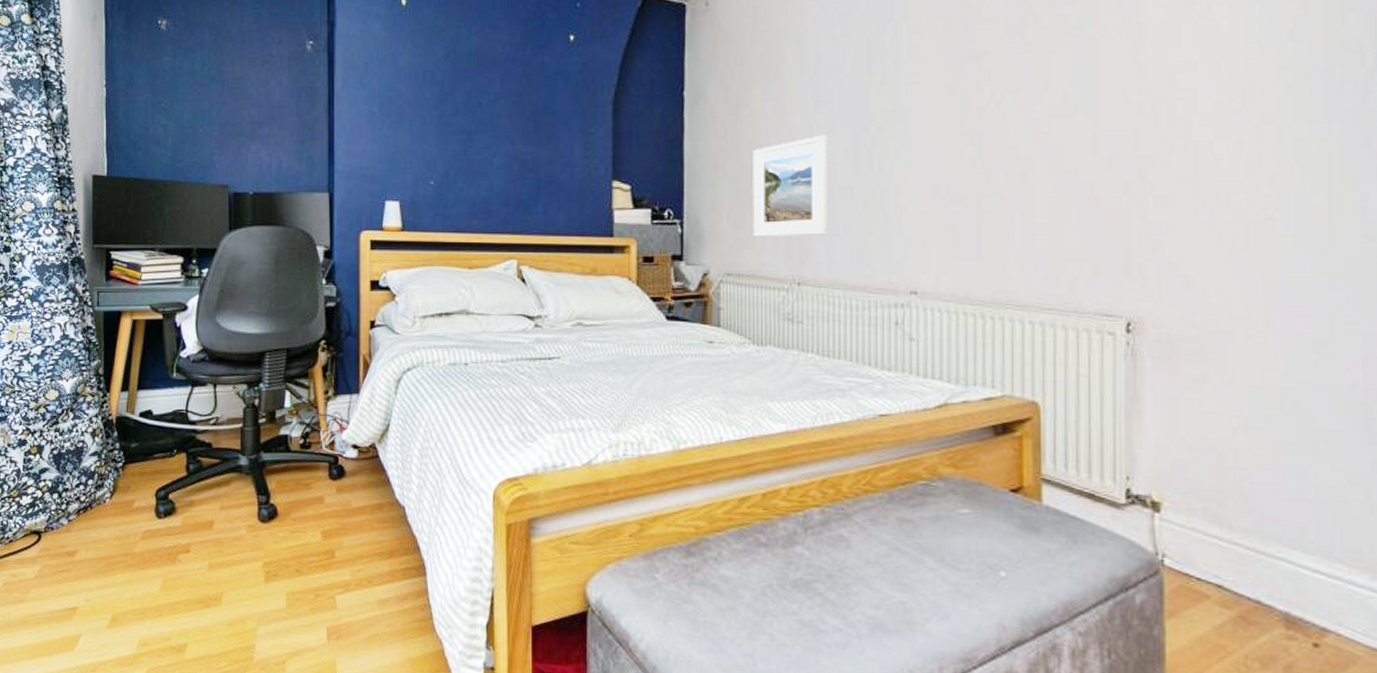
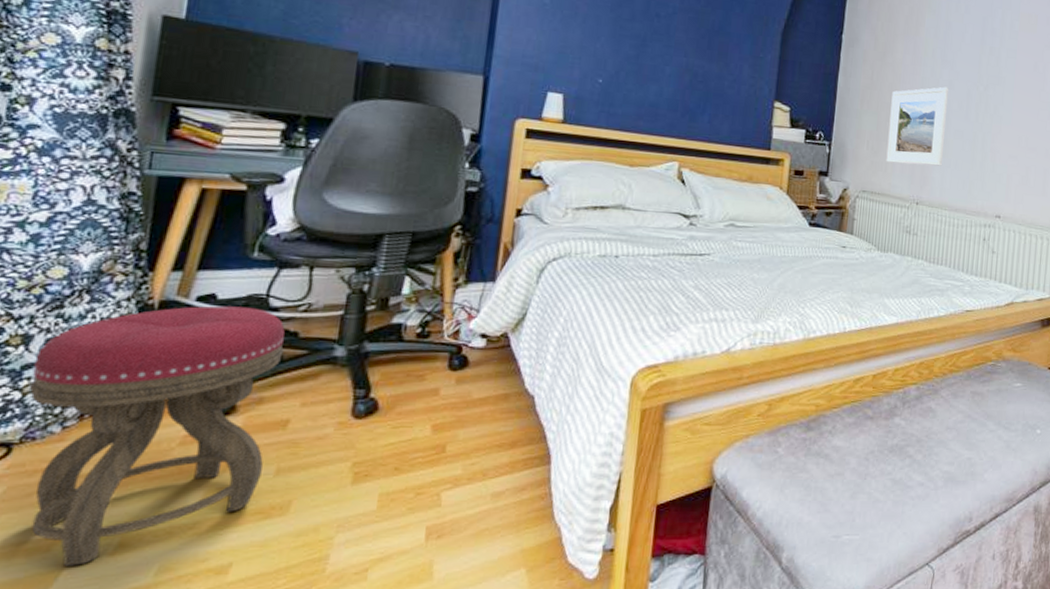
stool: none [46,420,203,634] -> present [30,305,285,566]

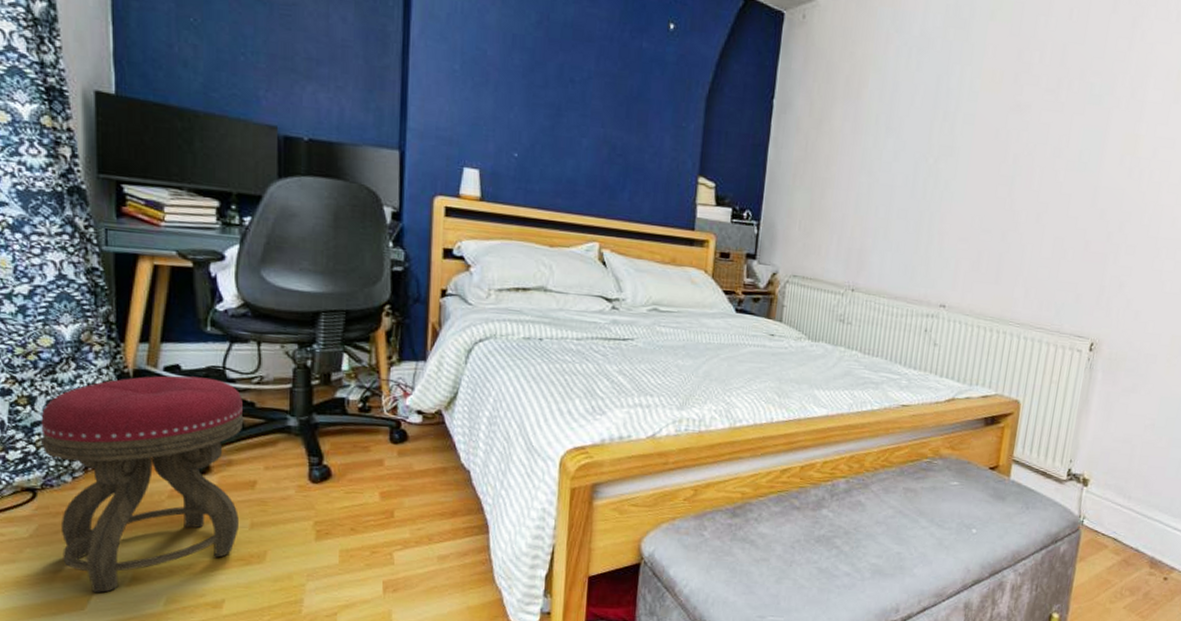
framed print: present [886,86,948,166] -> none [819,158,893,250]

